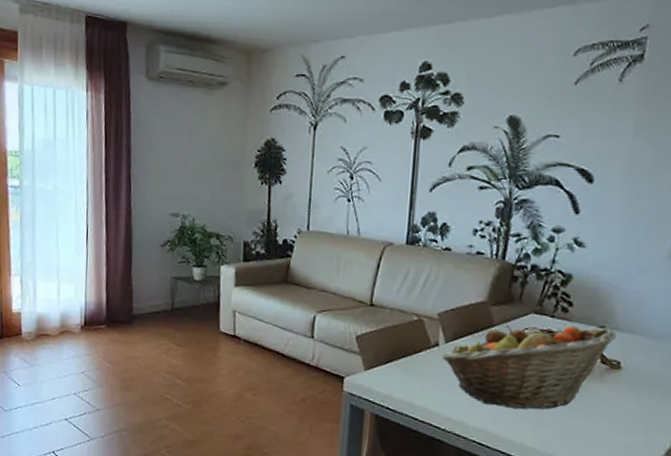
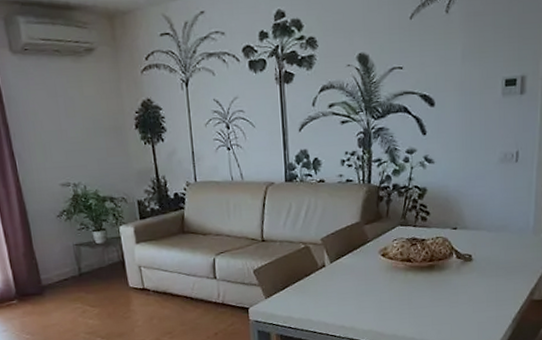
fruit basket: present [443,325,616,410] -> none [330,228,466,309]

